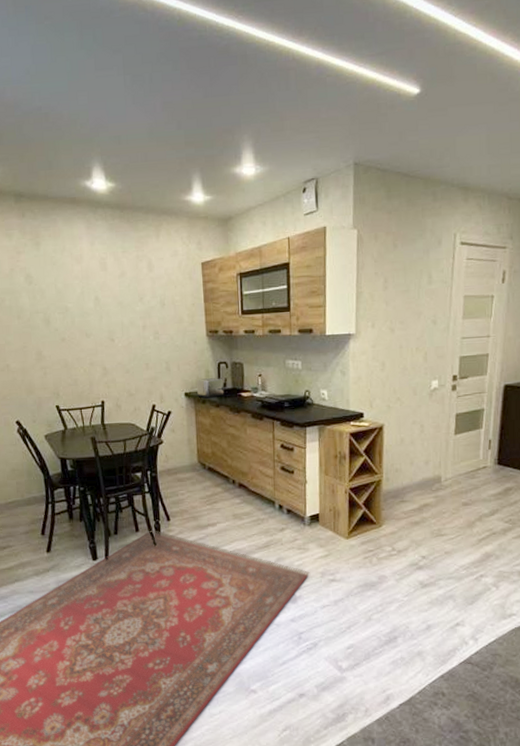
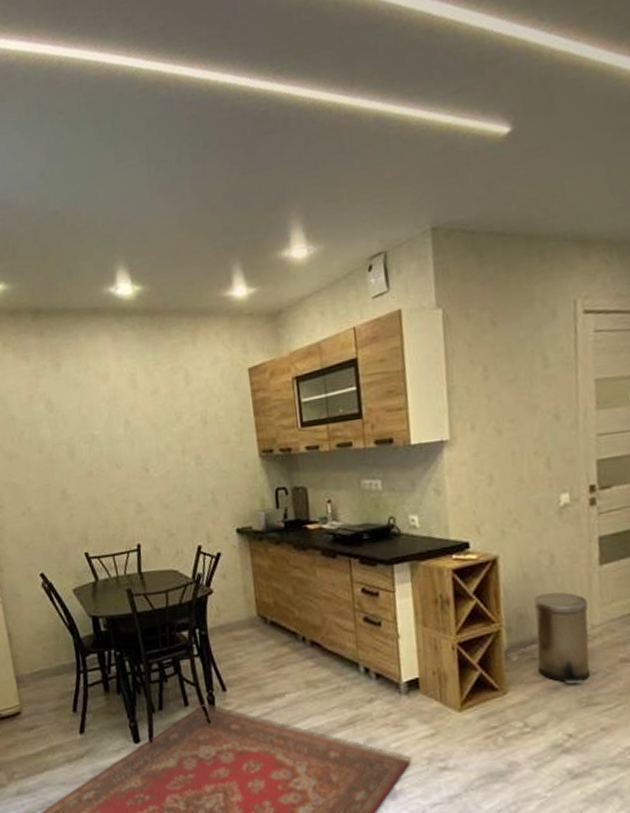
pedal bin: none [405,453,444,521] -> present [534,592,591,684]

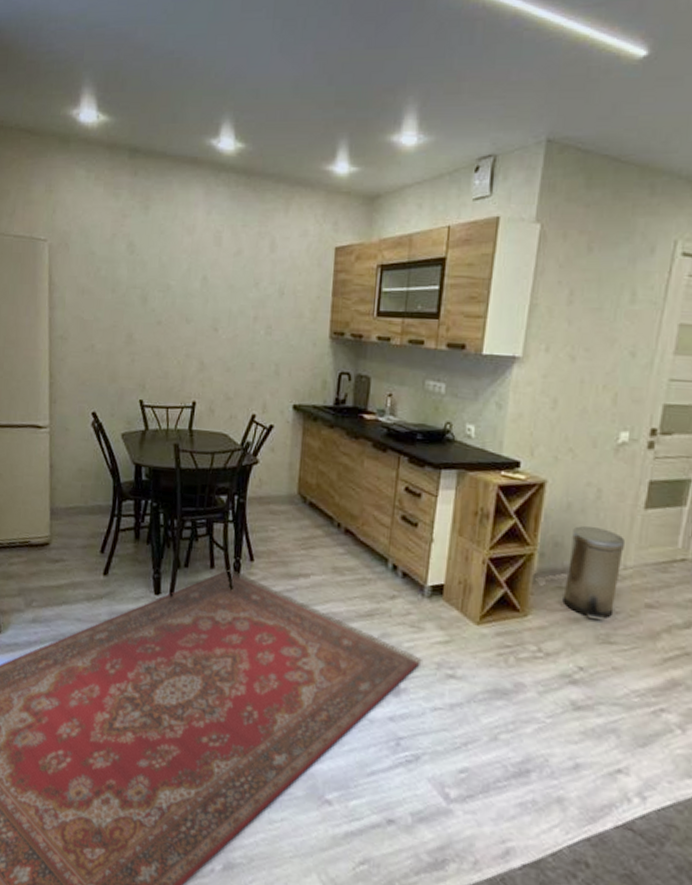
toaster: present [250,507,286,534] -> none [308,389,345,416]

